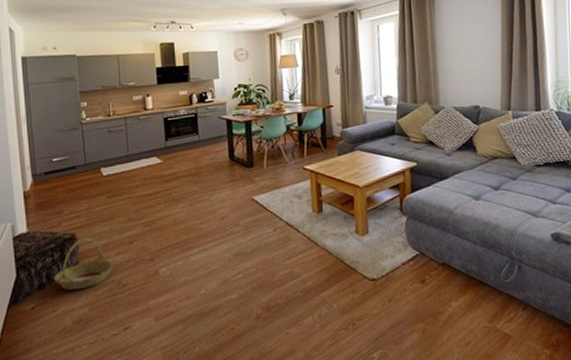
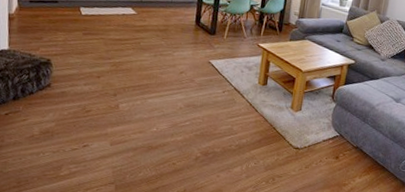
basket: present [54,237,113,291] -> none [28,64,81,107]

